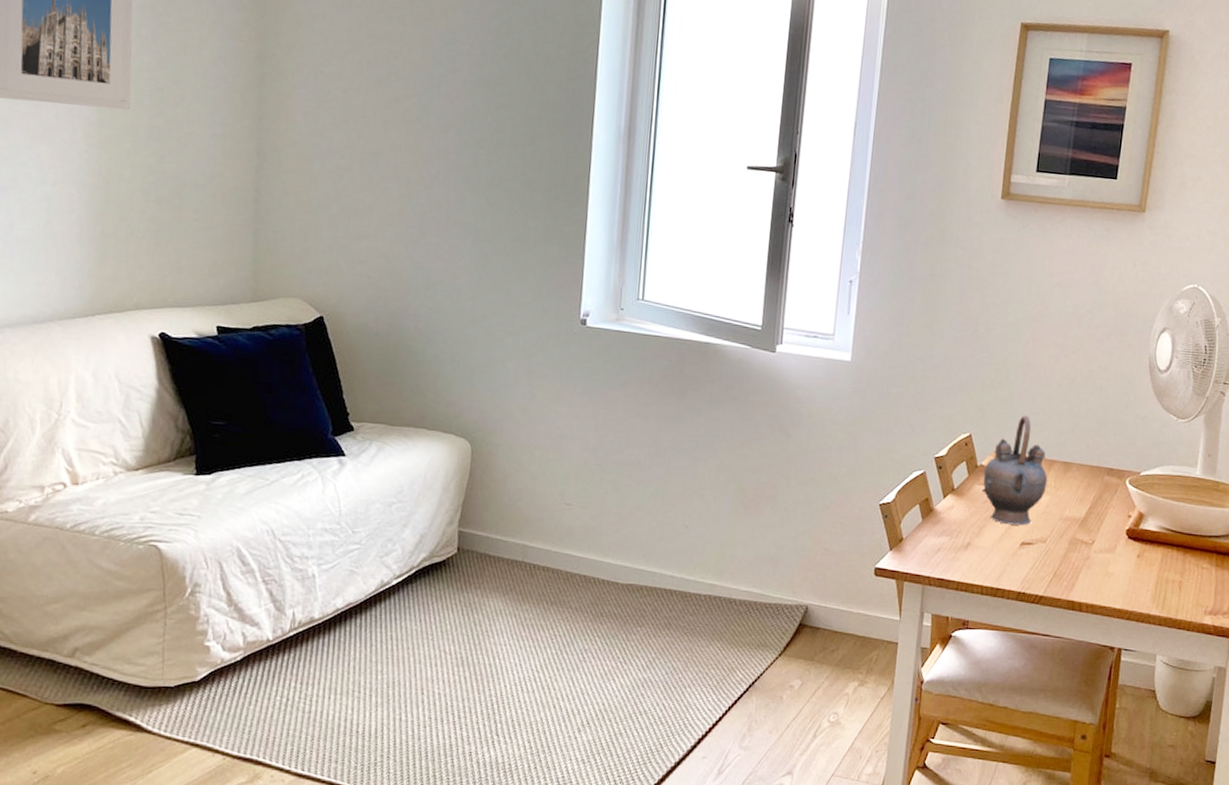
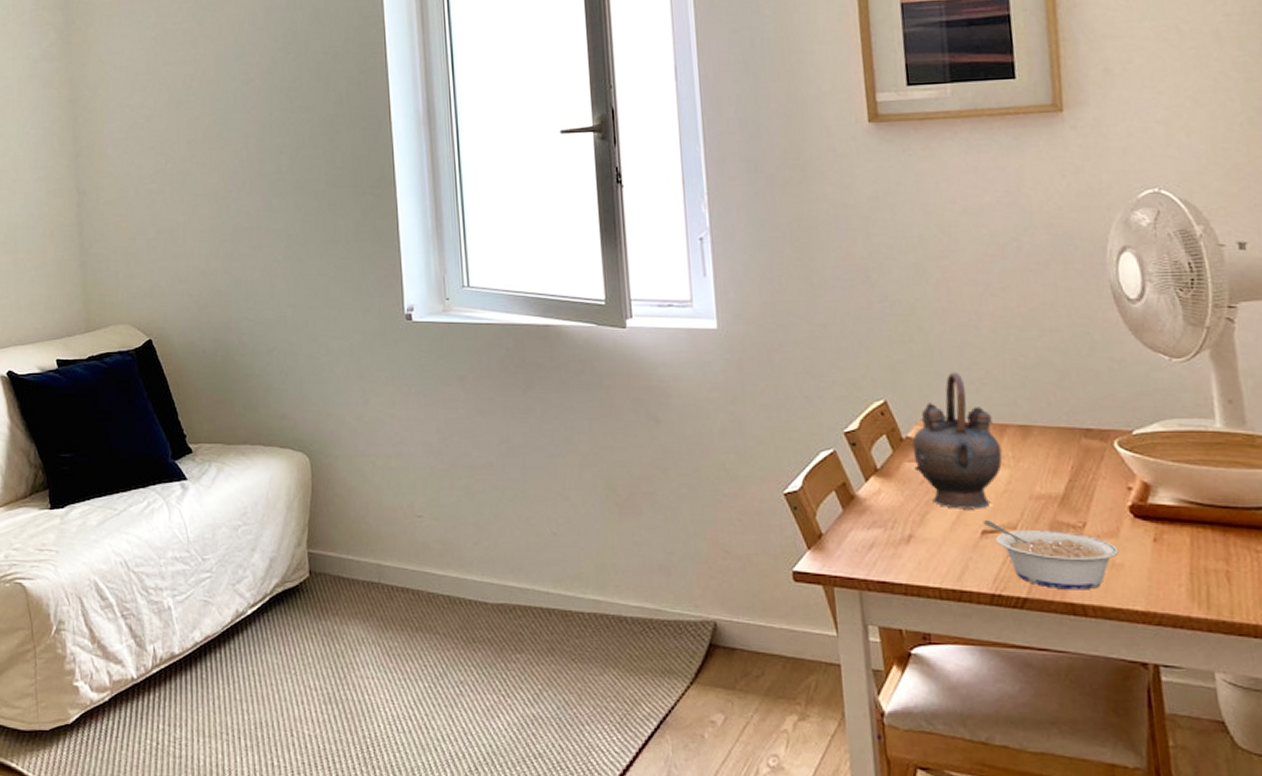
legume: none [1023,535,1113,592] -> present [983,520,1119,590]

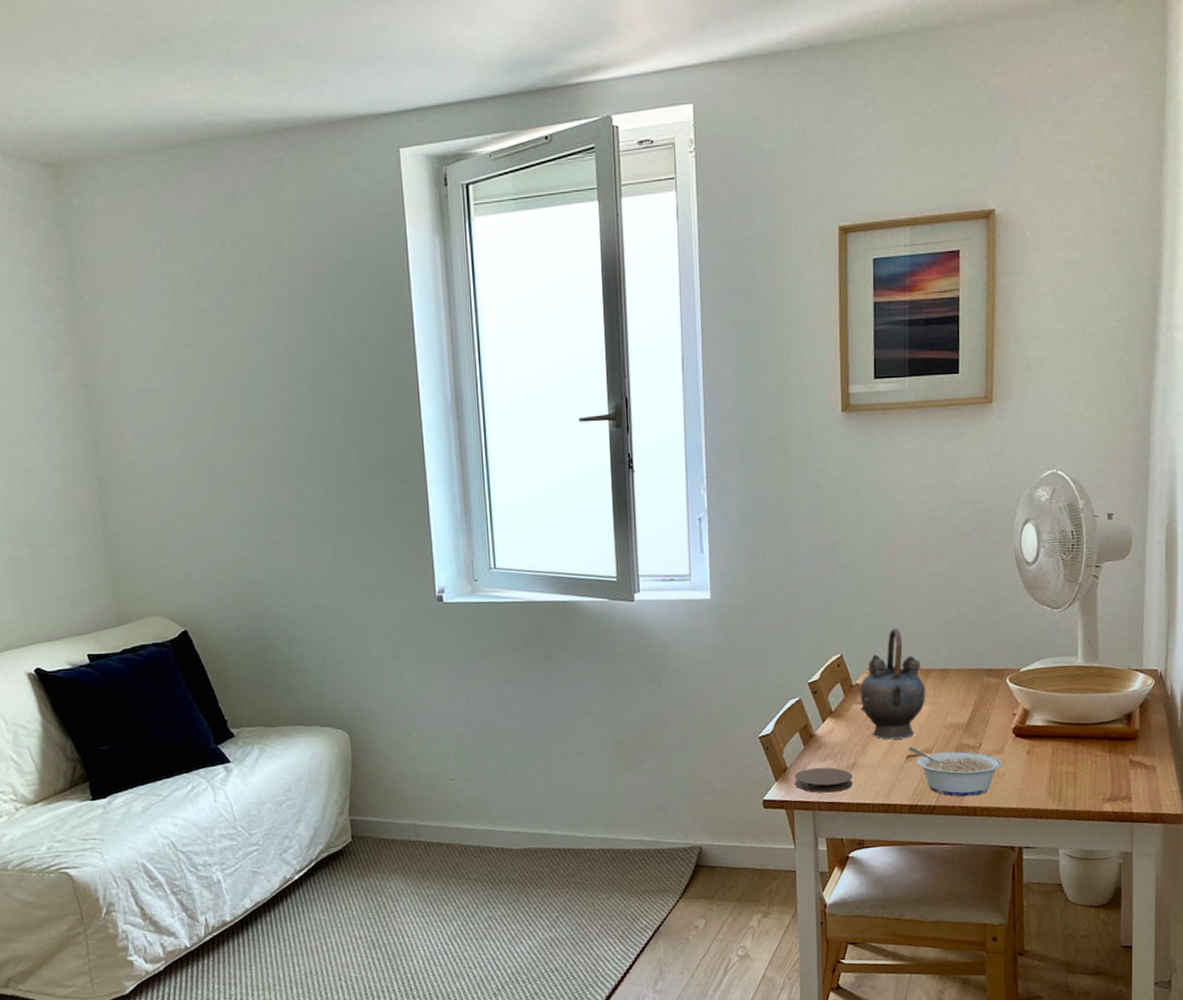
coaster: none [832,537,910,569] -> present [794,767,853,793]

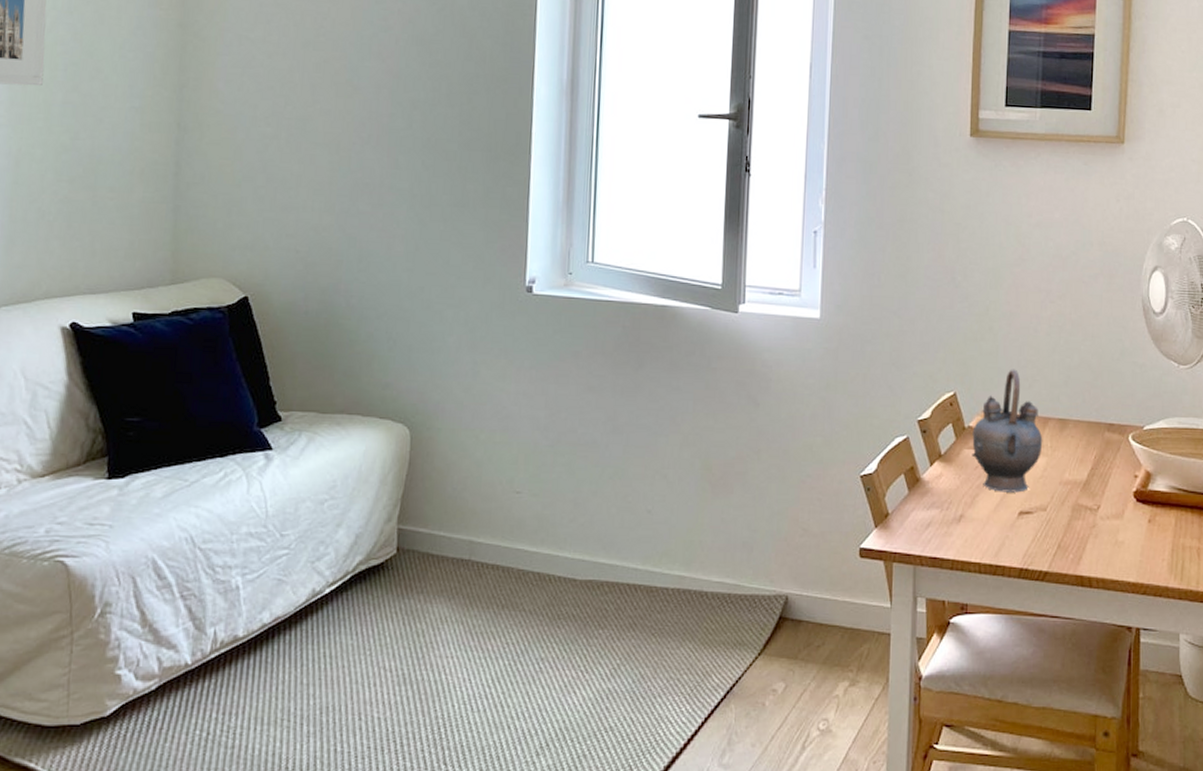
coaster: present [794,767,853,793] -> none [896,517,959,546]
legume: present [908,747,1003,797] -> none [1021,503,1122,565]

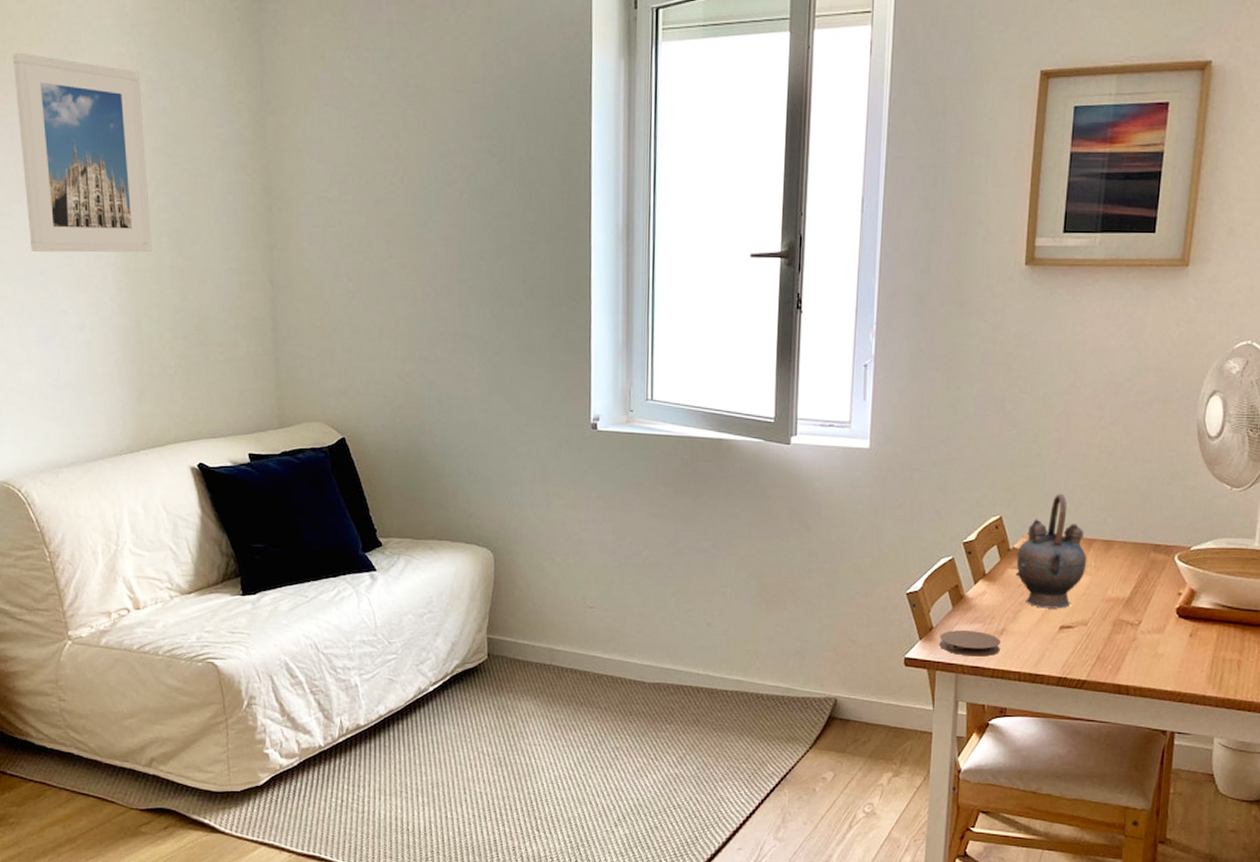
coaster: none [896,517,959,546] -> present [939,630,1001,657]

